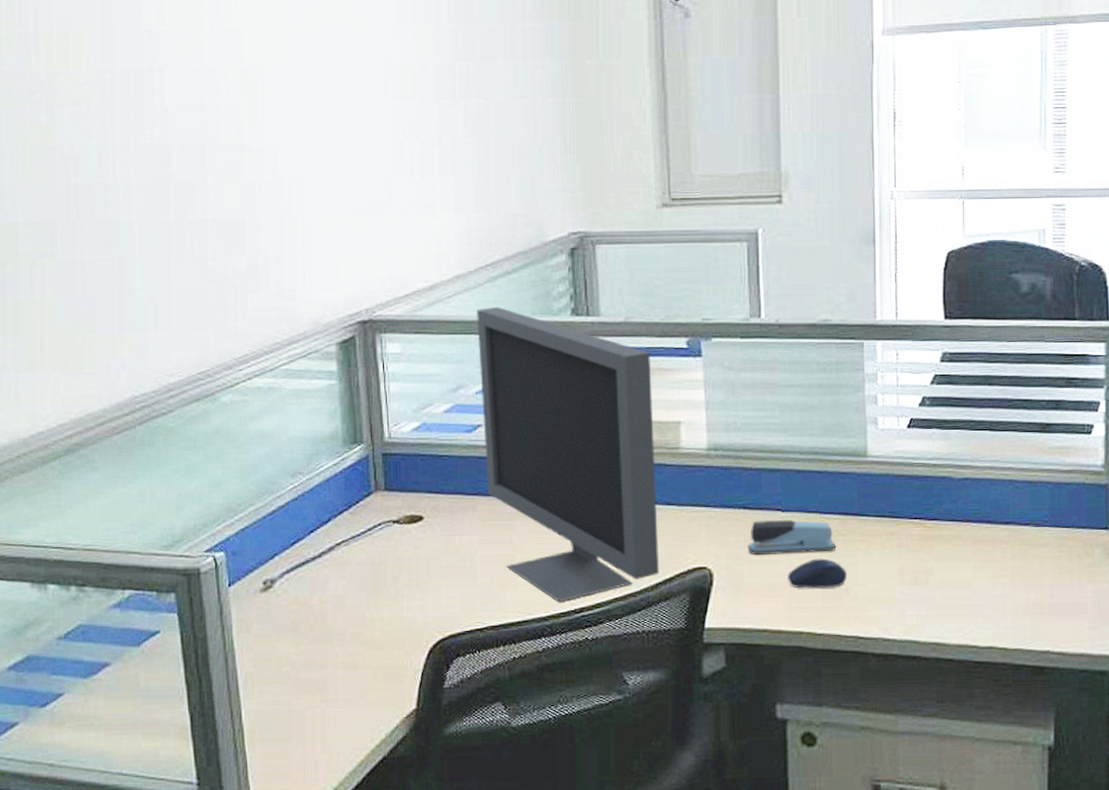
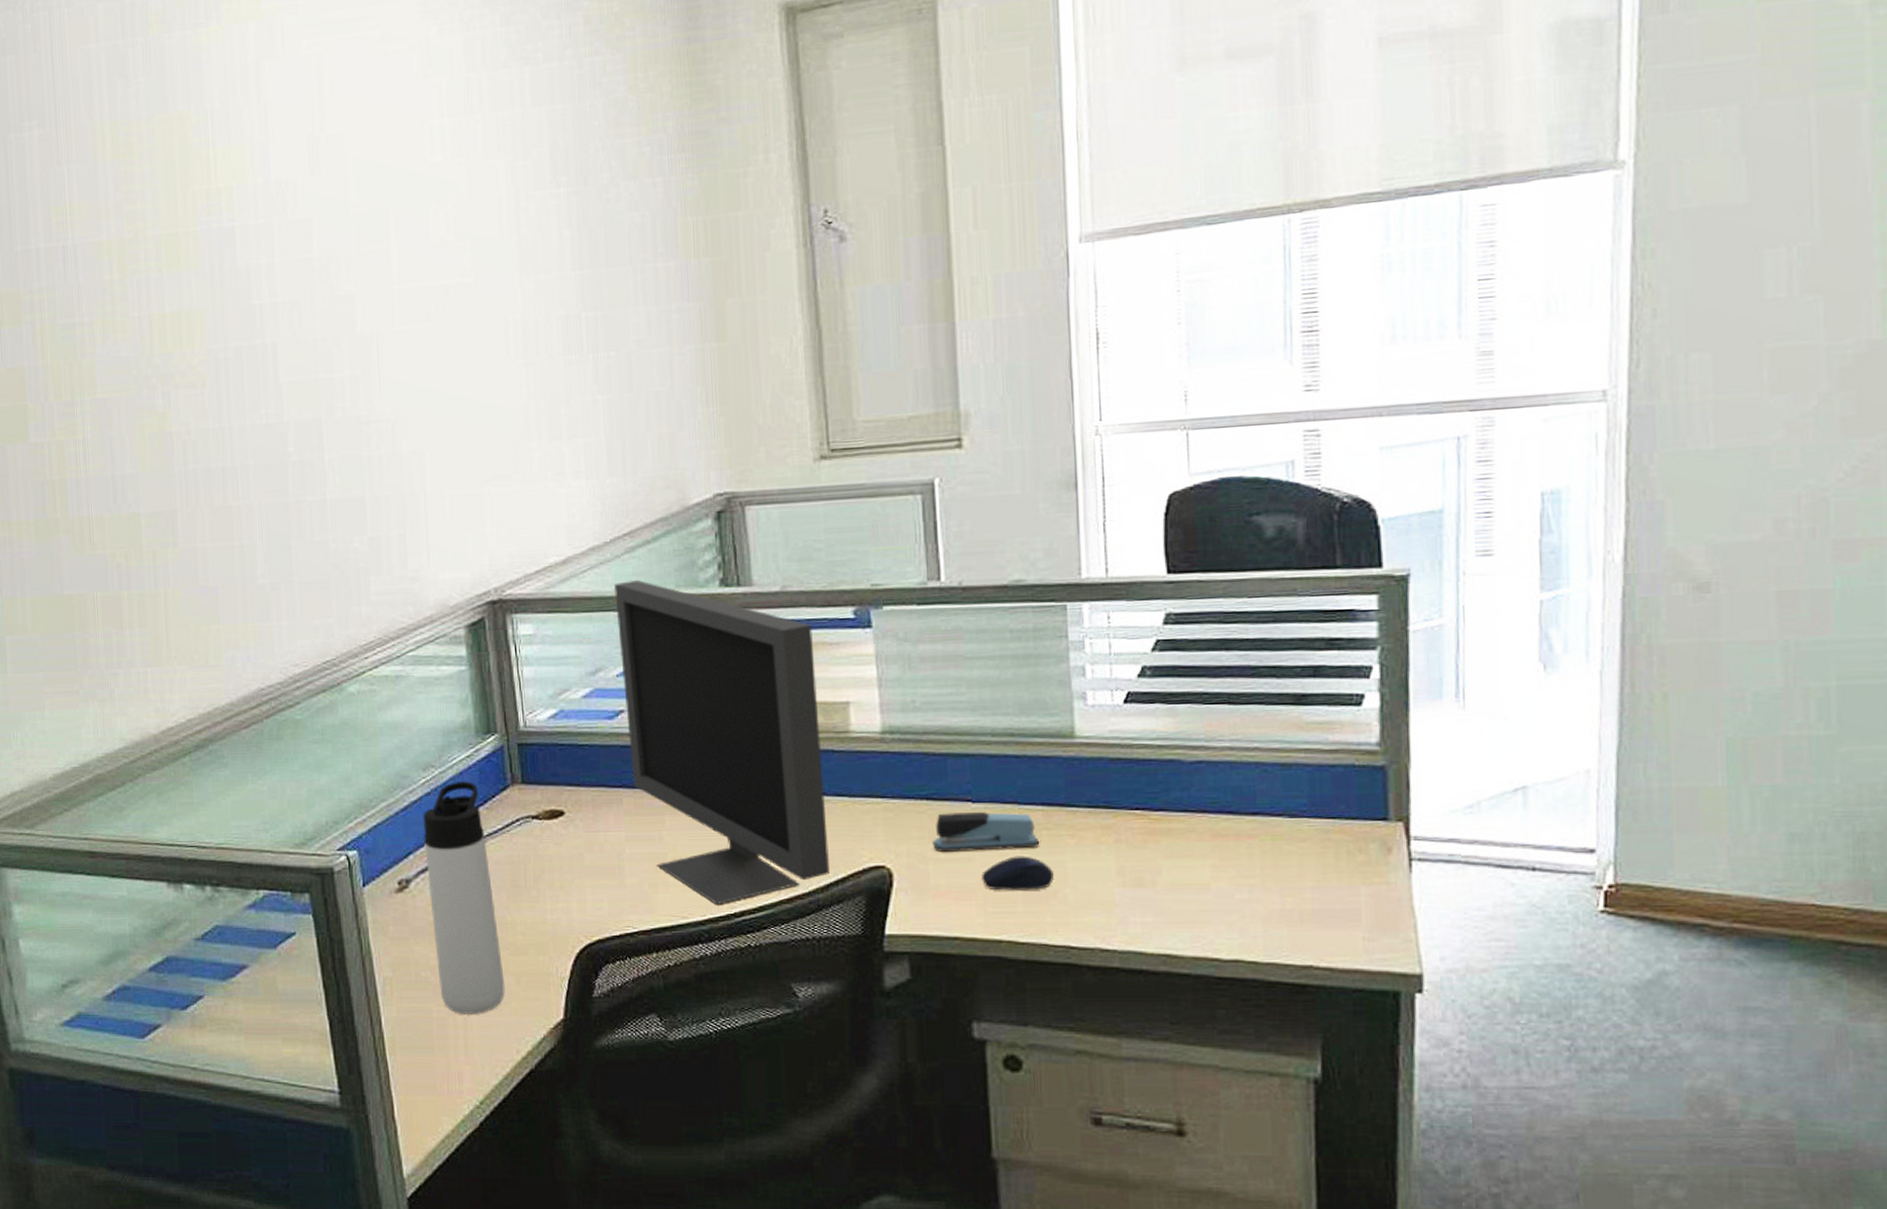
thermos bottle: none [289,487,362,706] -> present [423,780,505,1014]

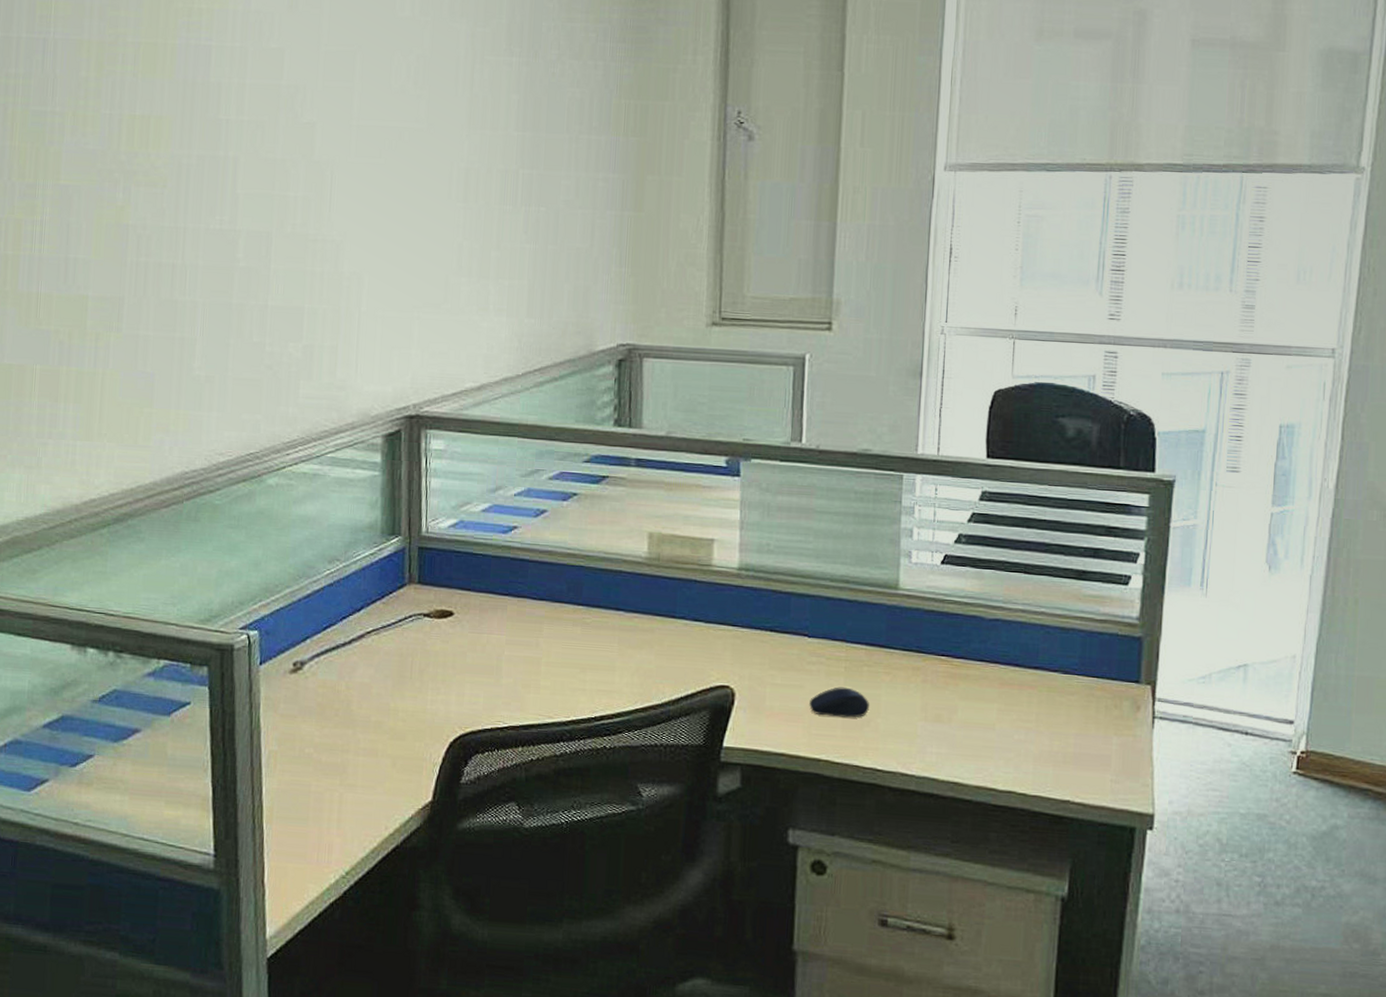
thermos bottle: present [423,780,505,1014] -> none [320,575,382,791]
monitor: present [614,579,830,905] -> none [518,411,689,708]
stapler: present [932,811,1040,852] -> none [771,644,861,681]

